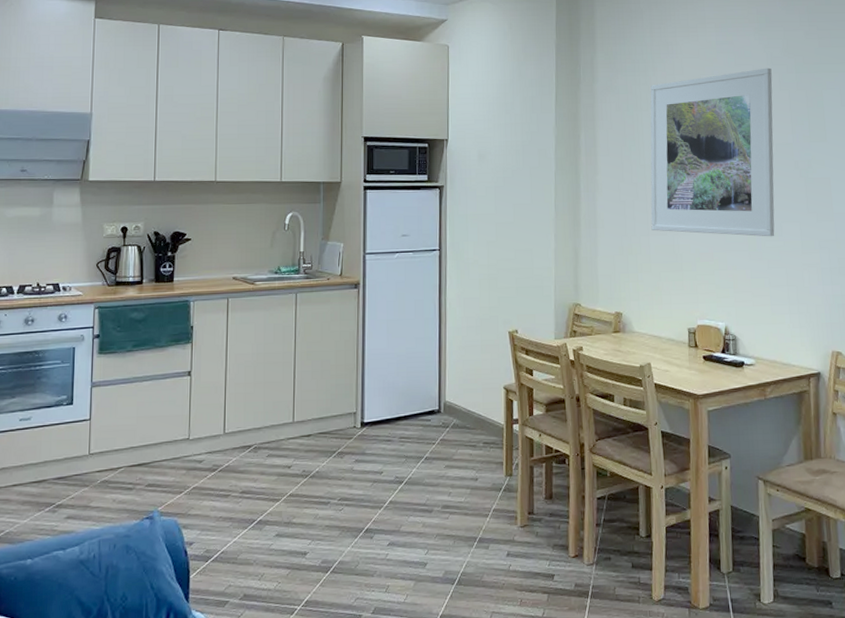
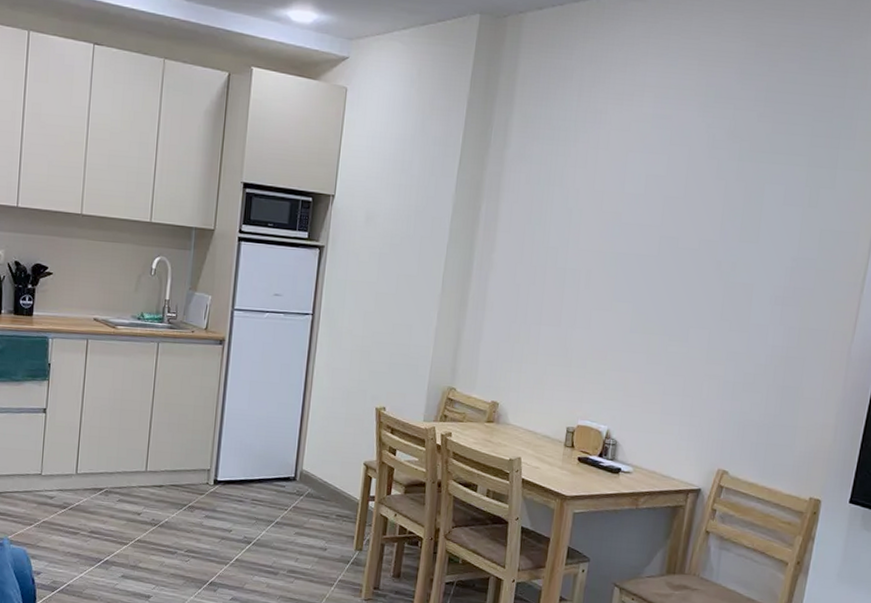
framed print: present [650,68,775,237] -> none [544,151,711,342]

